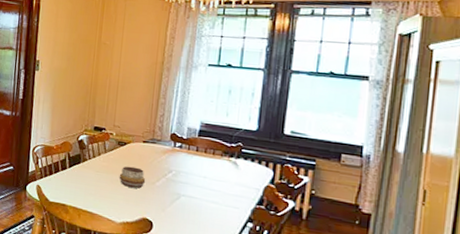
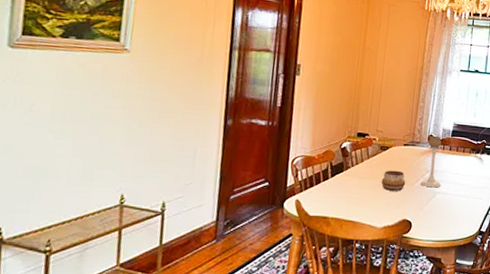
candle holder: none [163,133,187,190] -> present [421,135,442,188]

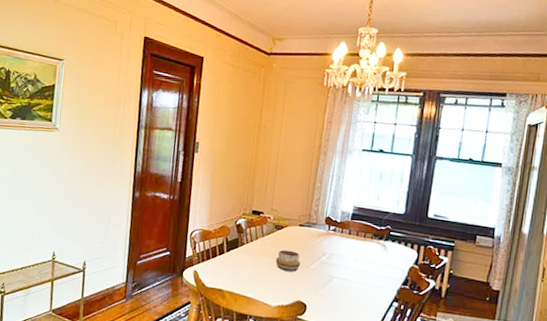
candle holder: present [421,135,442,188] -> none [317,217,340,272]

